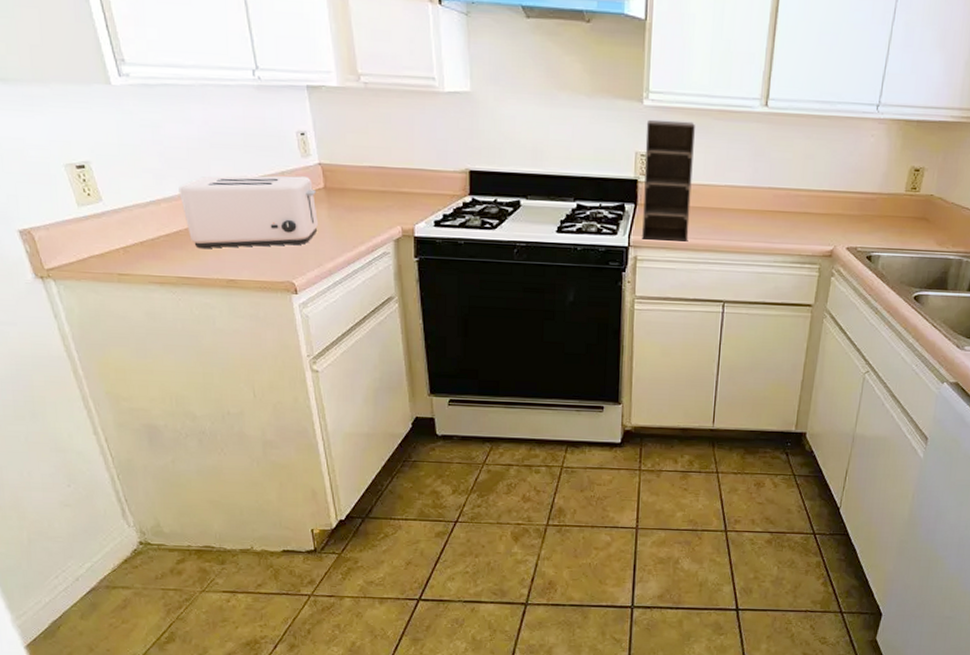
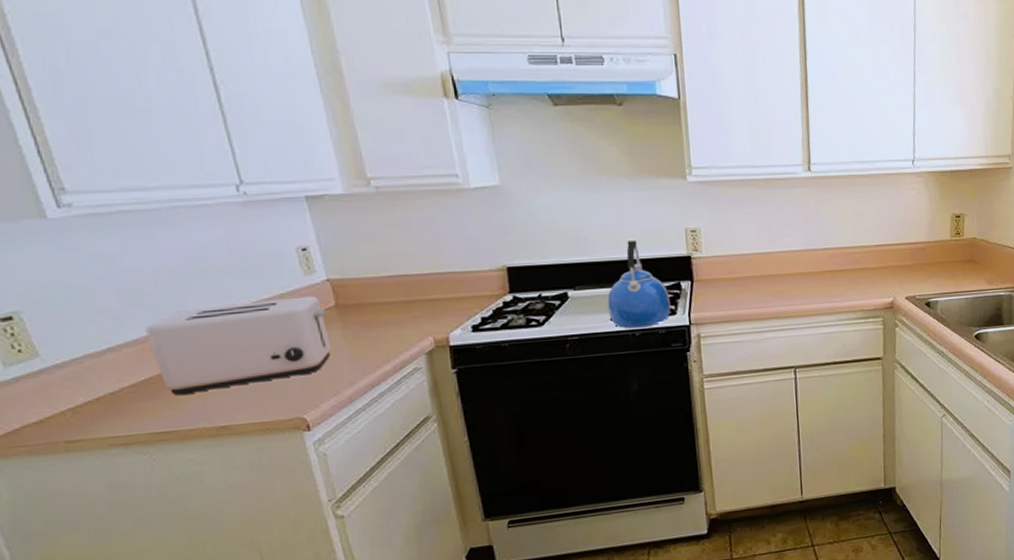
kettle: none [555,158,613,243] -> present [607,240,671,328]
spice rack: present [642,119,695,242] -> none [692,193,751,316]

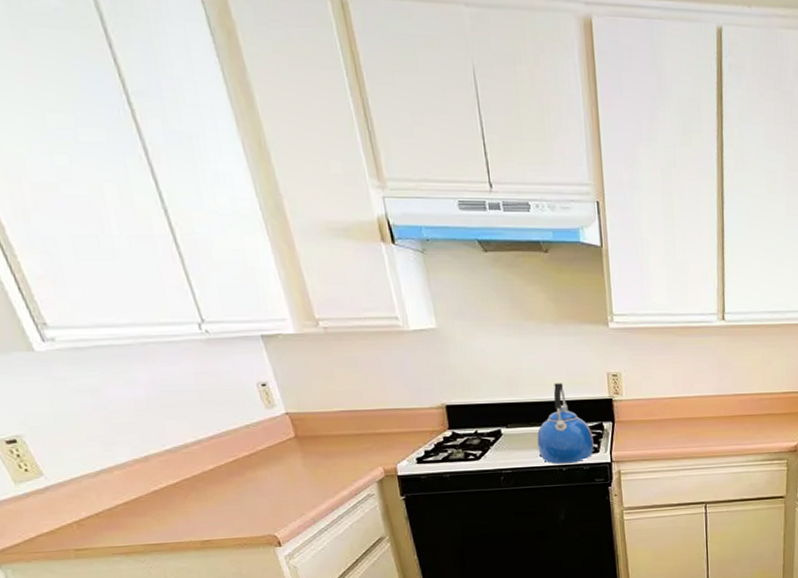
toaster: present [145,296,332,395] -> none [131,427,295,513]

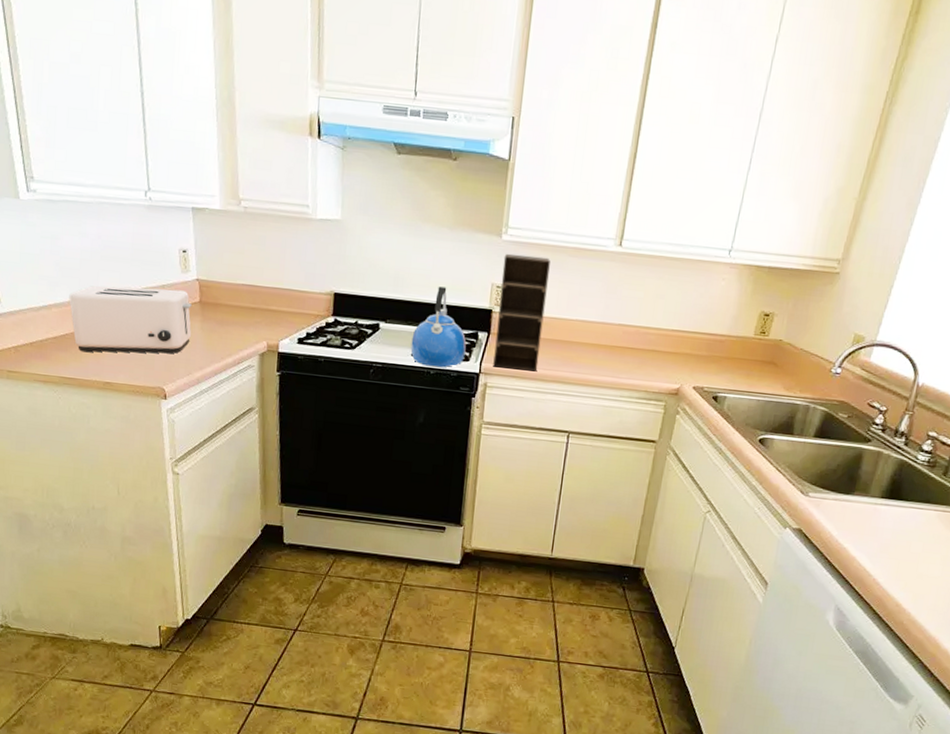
toaster: none [131,427,295,513] -> present [69,285,192,354]
spice rack: none [614,340,666,454] -> present [493,253,550,372]

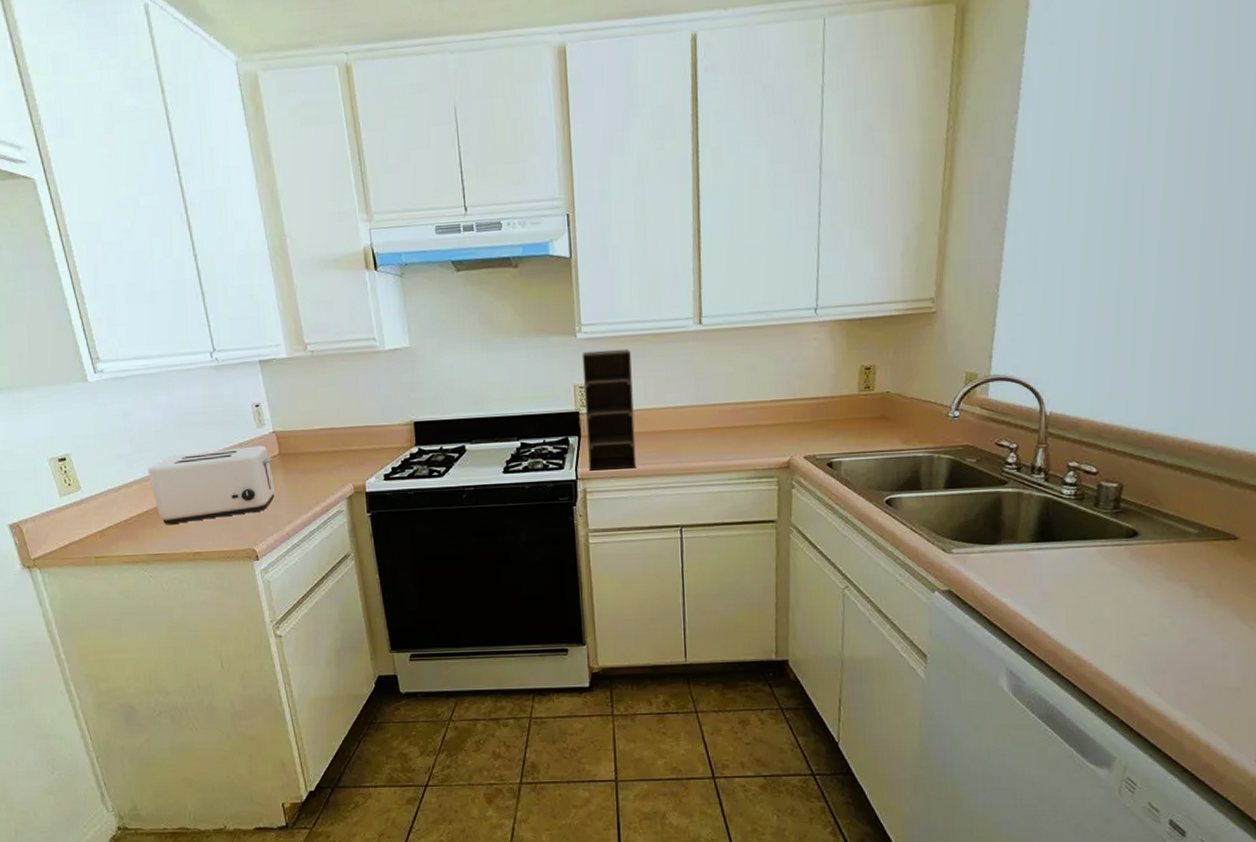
kettle: present [410,286,467,368] -> none [500,397,559,481]

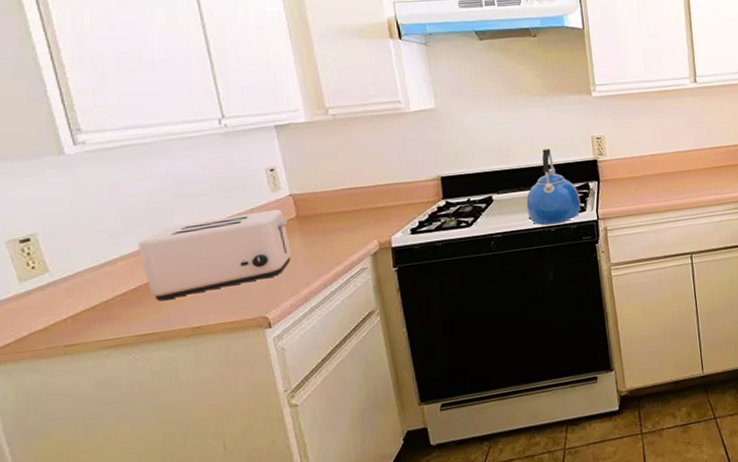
kettle: none [500,397,559,481] -> present [526,149,581,225]
spice rack: present [582,348,637,471] -> none [597,104,650,211]

